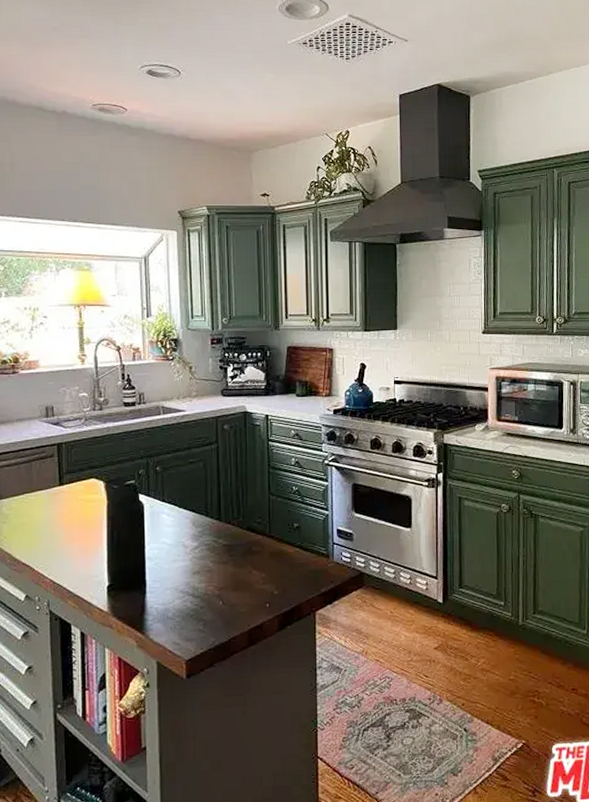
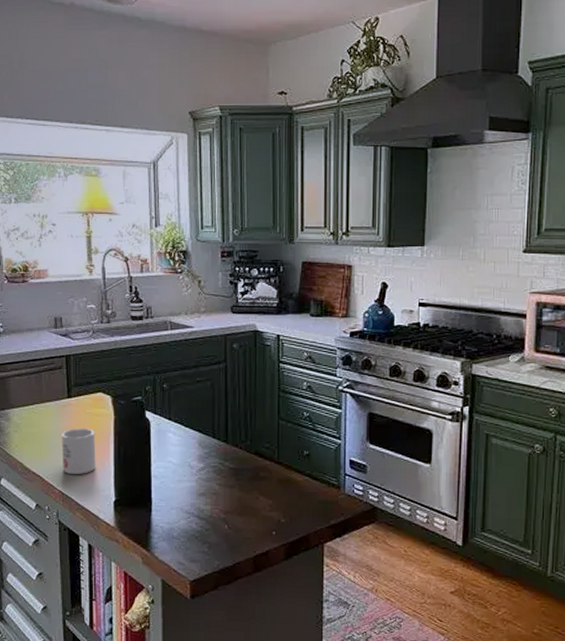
mug: none [53,514,89,562] -> present [61,428,96,474]

